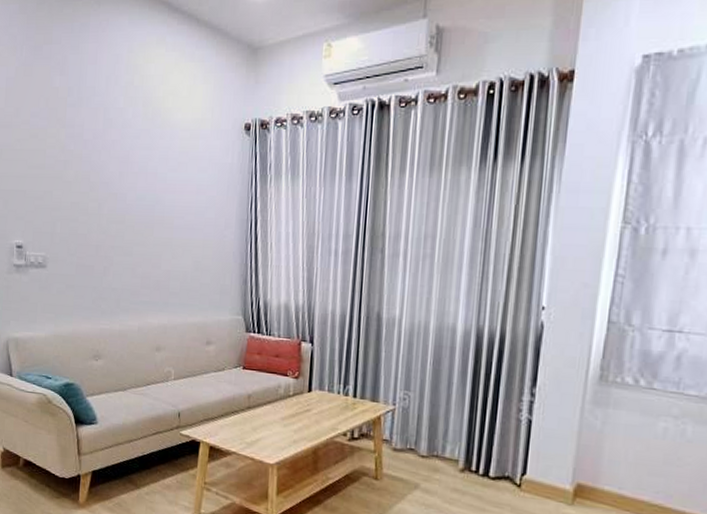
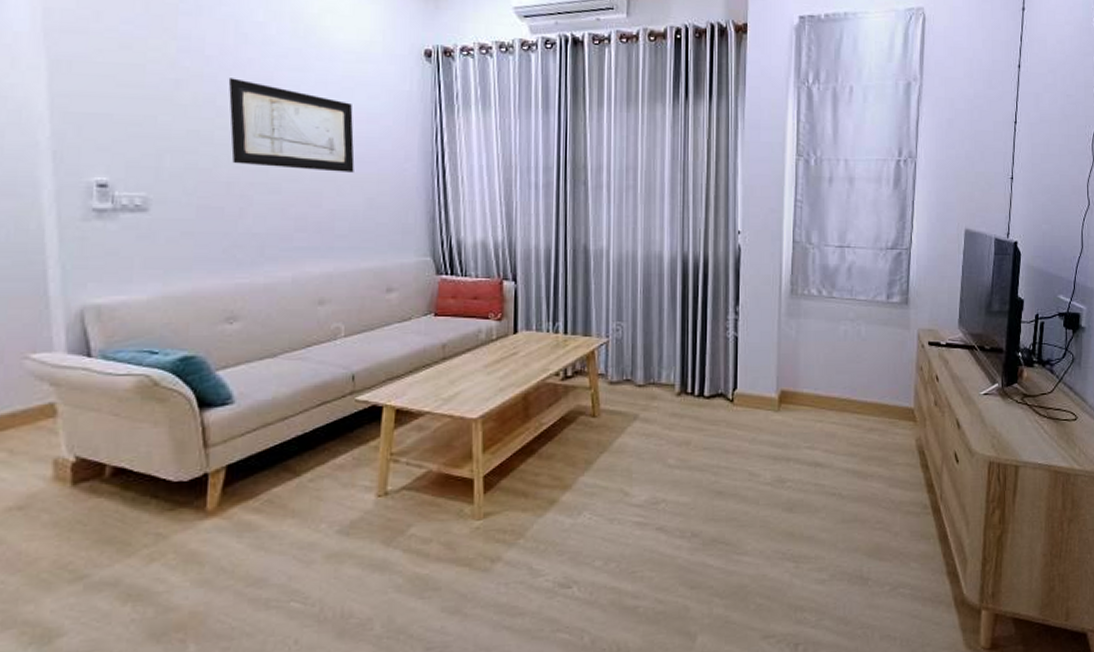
wall art: none [98,158,186,238] -> present [228,78,355,173]

